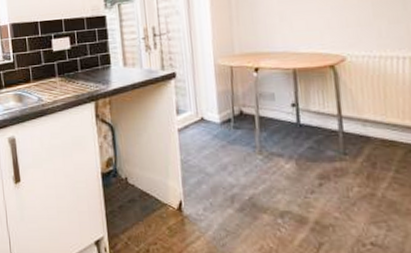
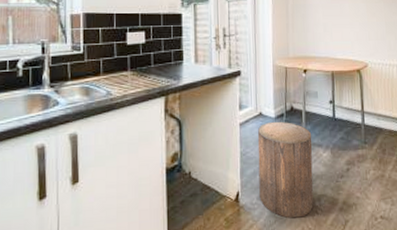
stool: none [199,127,275,234] -> present [257,121,313,219]

